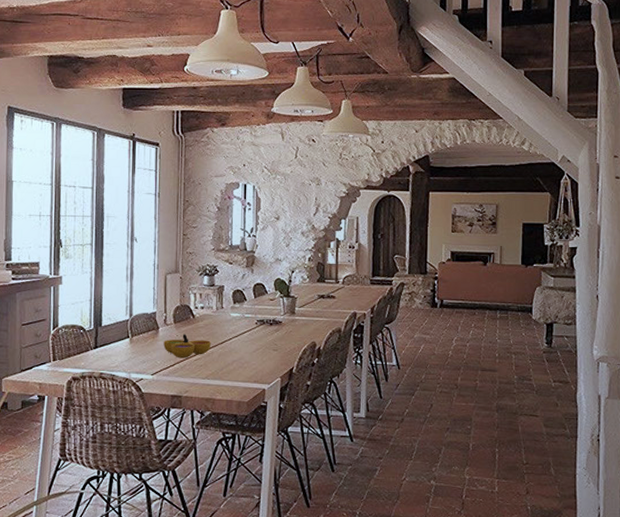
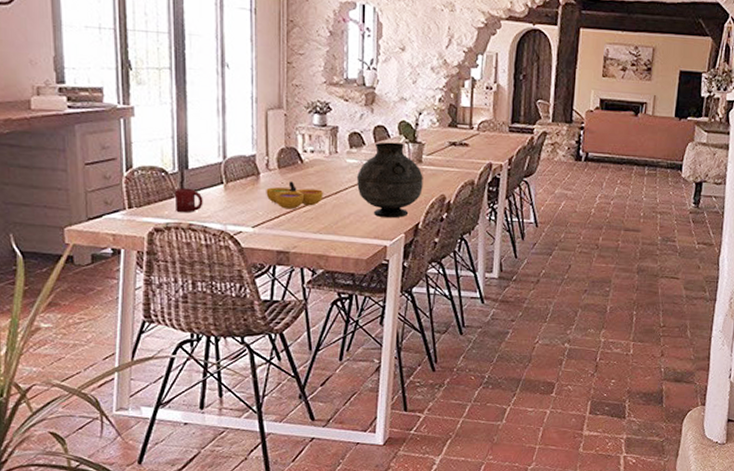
cup: none [89,342,113,363] -> present [174,187,203,212]
vase: none [239,297,296,364] -> present [356,142,423,219]

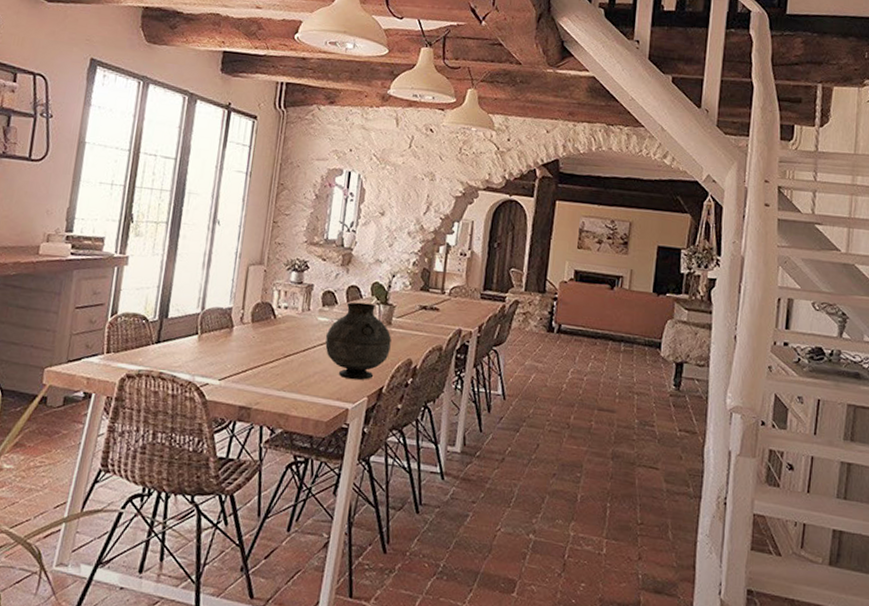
cup: present [174,187,203,212] -> none [149,336,177,361]
decorative bowl: present [266,181,323,210] -> none [236,336,292,365]

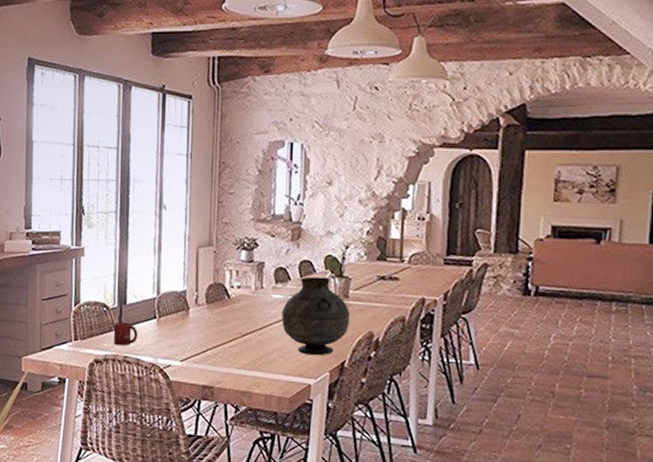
cup: none [149,336,177,361] -> present [113,322,138,345]

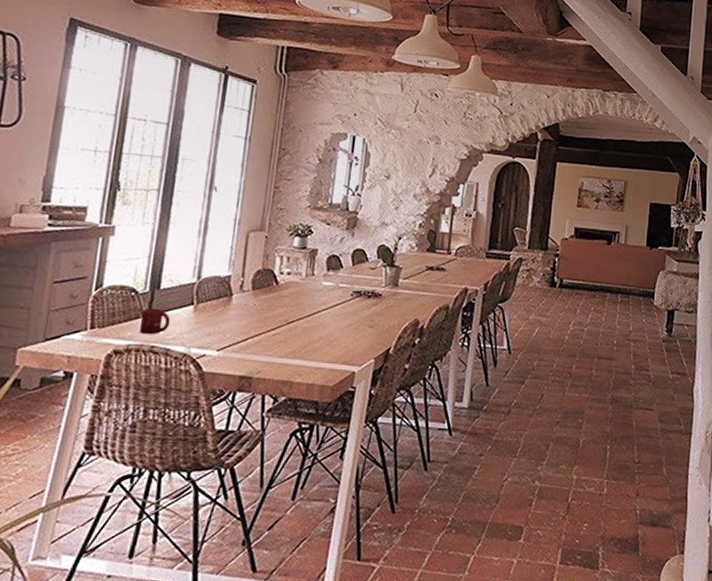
vase: present [281,277,350,356] -> none [330,265,398,343]

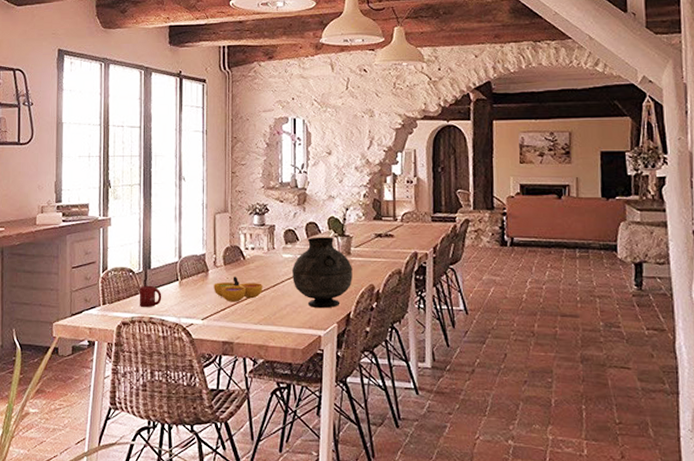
decorative bowl: none [236,303,295,332] -> present [214,276,262,302]
vase: none [330,265,398,343] -> present [291,237,353,309]

